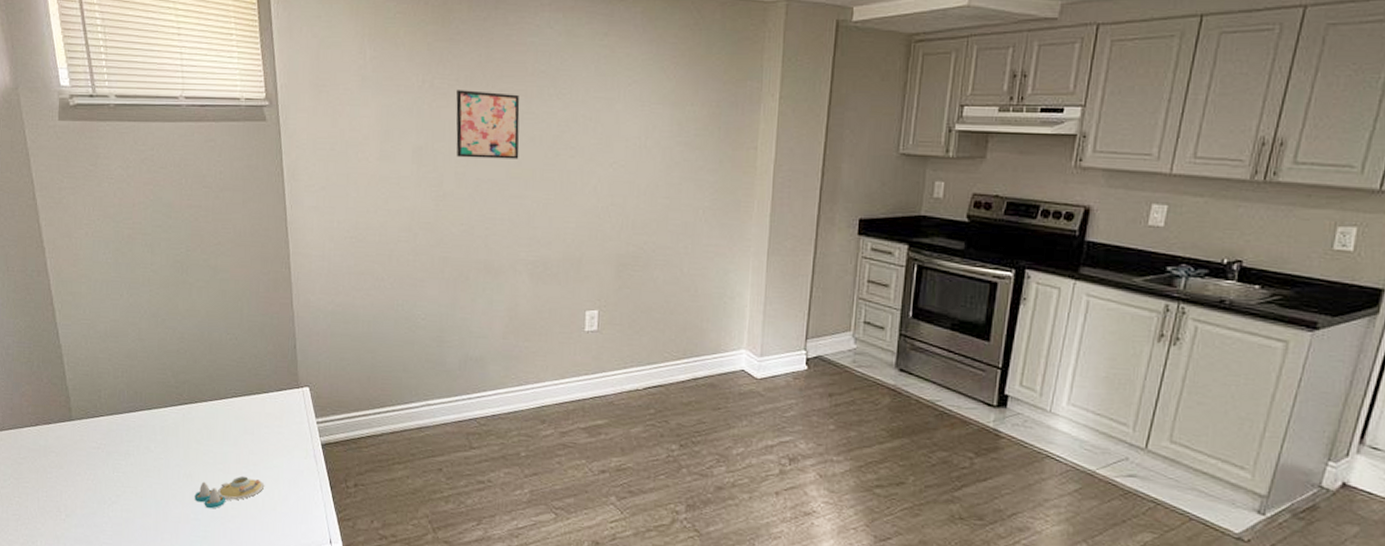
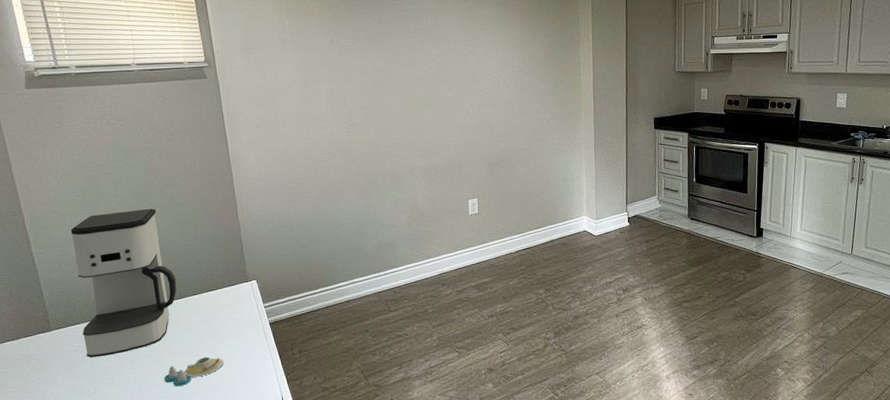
coffee maker: none [99,282,216,460] -> present [70,208,177,358]
wall art: present [456,90,520,159] -> none [358,46,409,96]

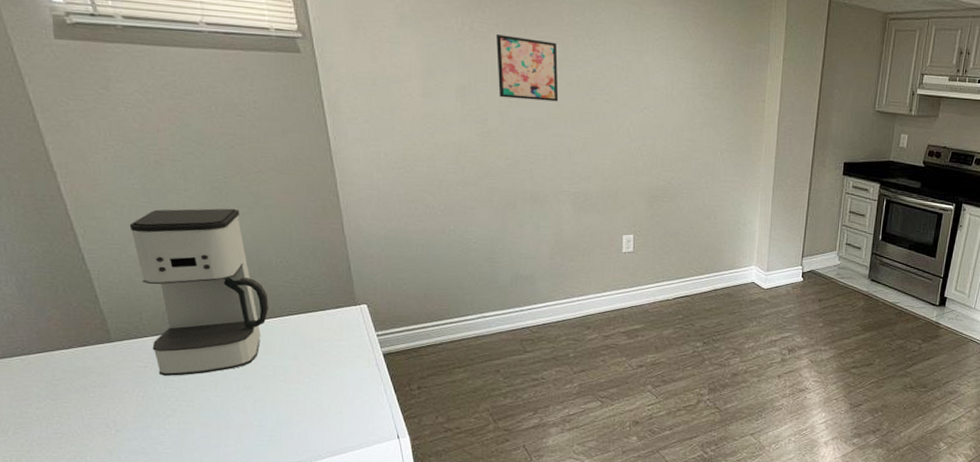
salt and pepper shaker set: present [164,356,224,387] -> none [256,385,329,416]
wall art: none [358,46,409,96] -> present [496,34,559,102]

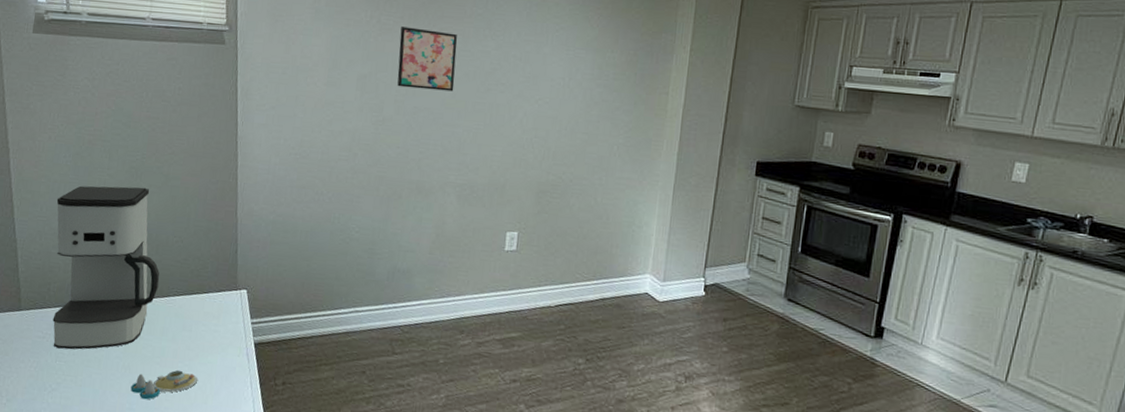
salt and pepper shaker set: none [256,385,329,416] -> present [130,370,199,400]

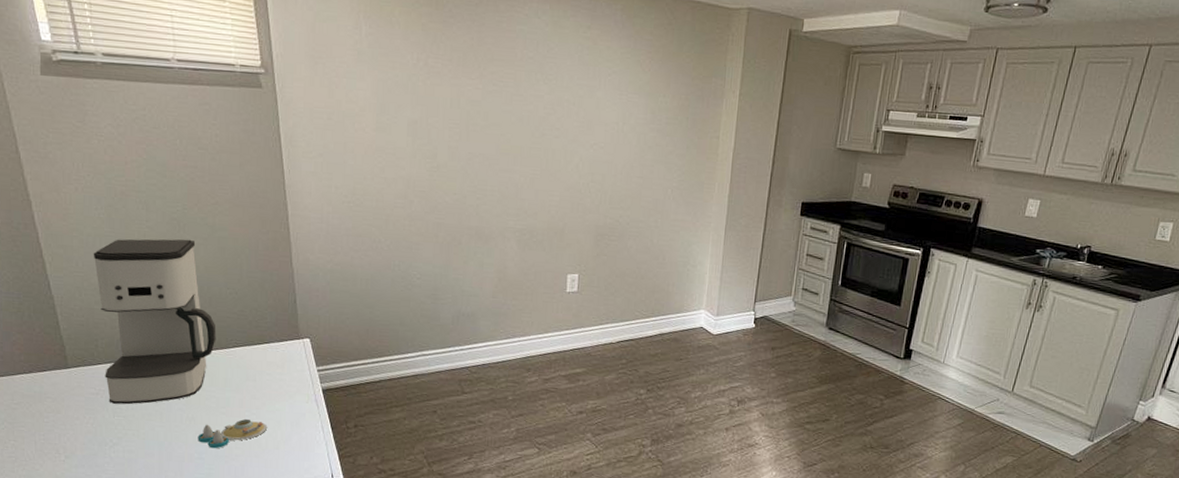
wall art: present [397,27,457,92] -> none [449,70,509,137]

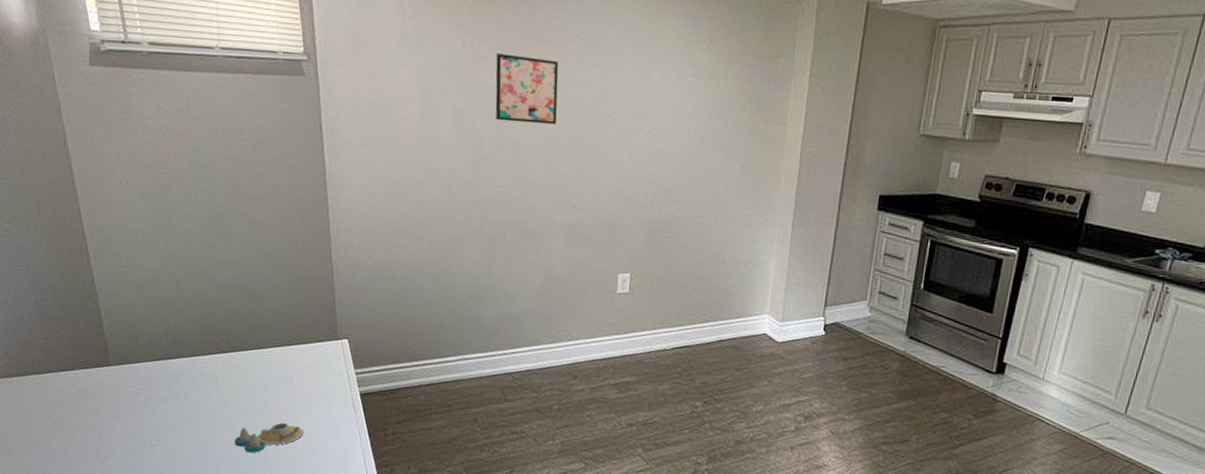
coffee maker: present [93,239,216,405] -> none [136,233,255,405]
wall art: none [449,70,509,137] -> present [495,53,559,125]

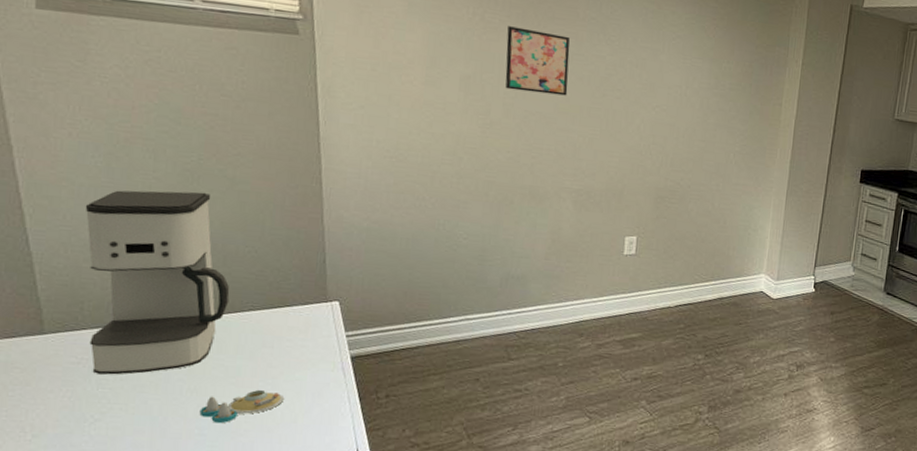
coffee maker: none [136,233,255,405] -> present [85,190,230,375]

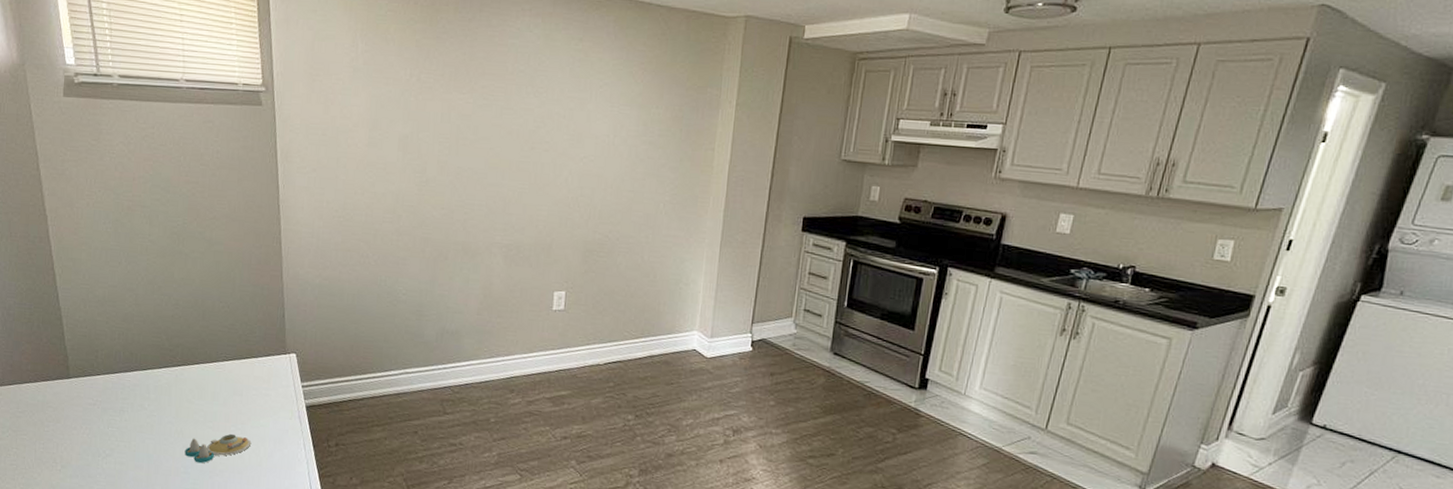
coffee maker: present [85,190,230,375] -> none [99,252,208,416]
wall art: present [505,26,570,96] -> none [439,85,500,151]

